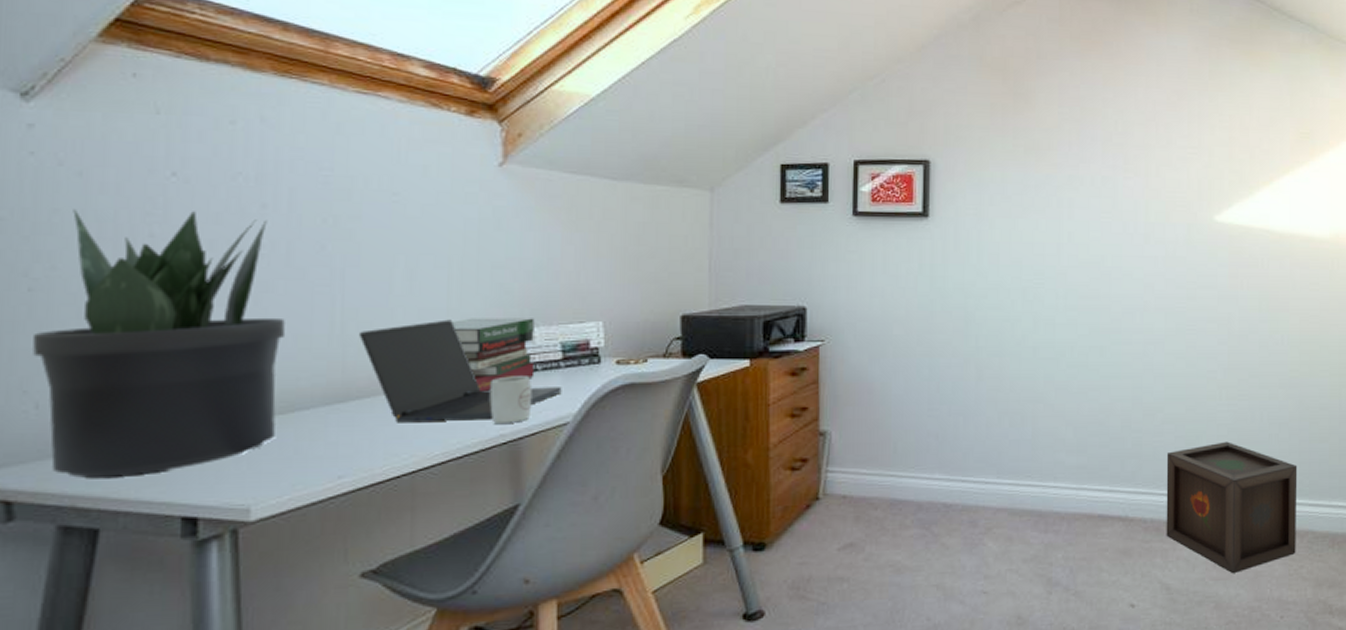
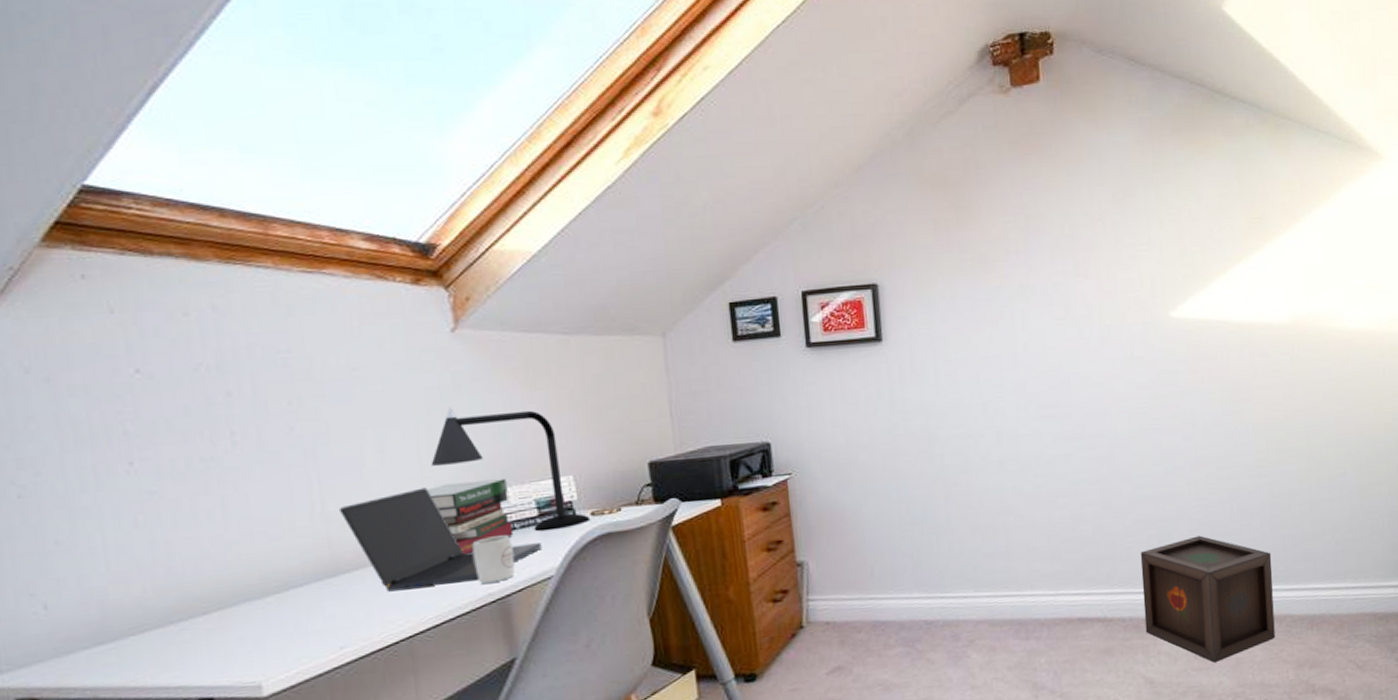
planter: present [33,208,285,478] -> none [31,405,274,671]
desk lamp: none [459,240,614,376] -> present [431,407,589,532]

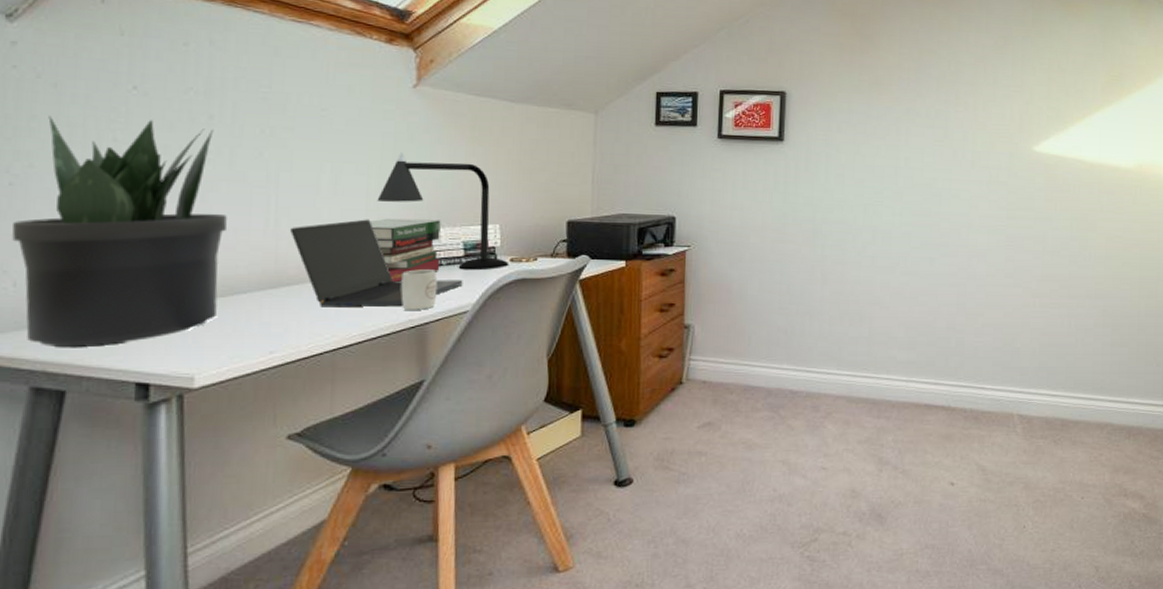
planter: none [31,405,274,671] -> present [12,115,227,347]
wooden crate: present [1140,535,1275,662] -> none [983,344,1100,458]

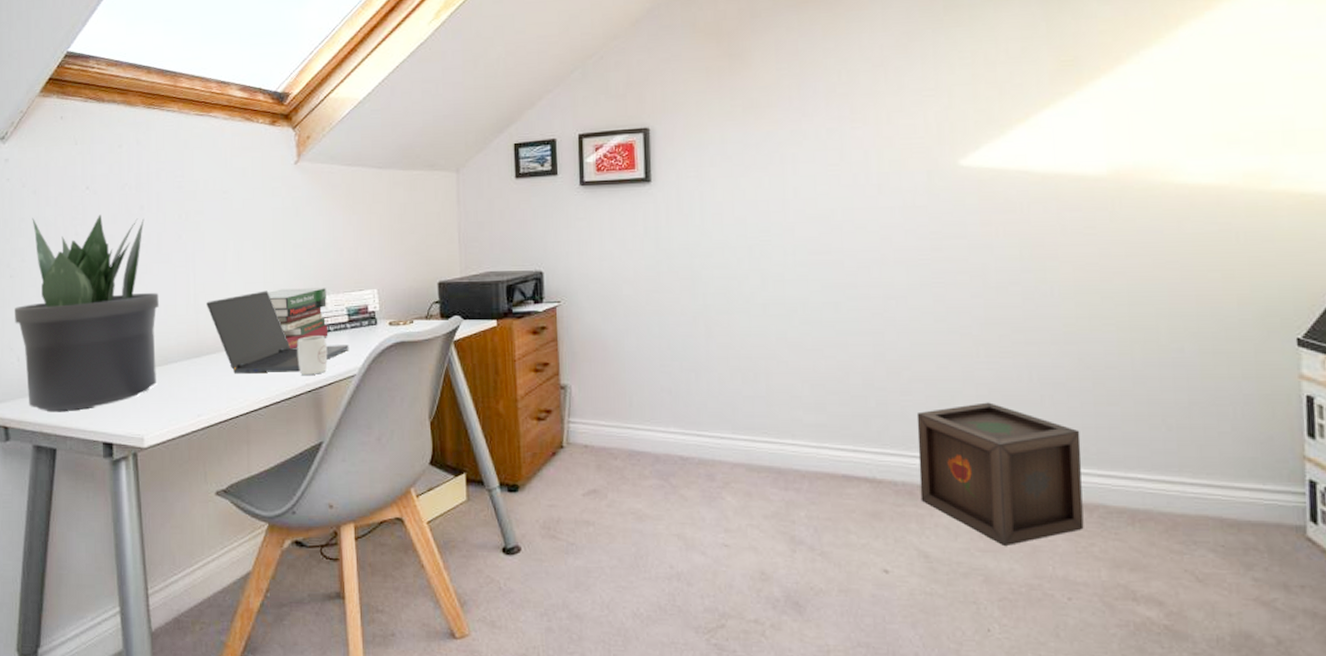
desk lamp: present [377,152,508,271] -> none [272,225,387,335]
wooden crate: none [983,344,1100,458] -> present [916,402,1084,545]

